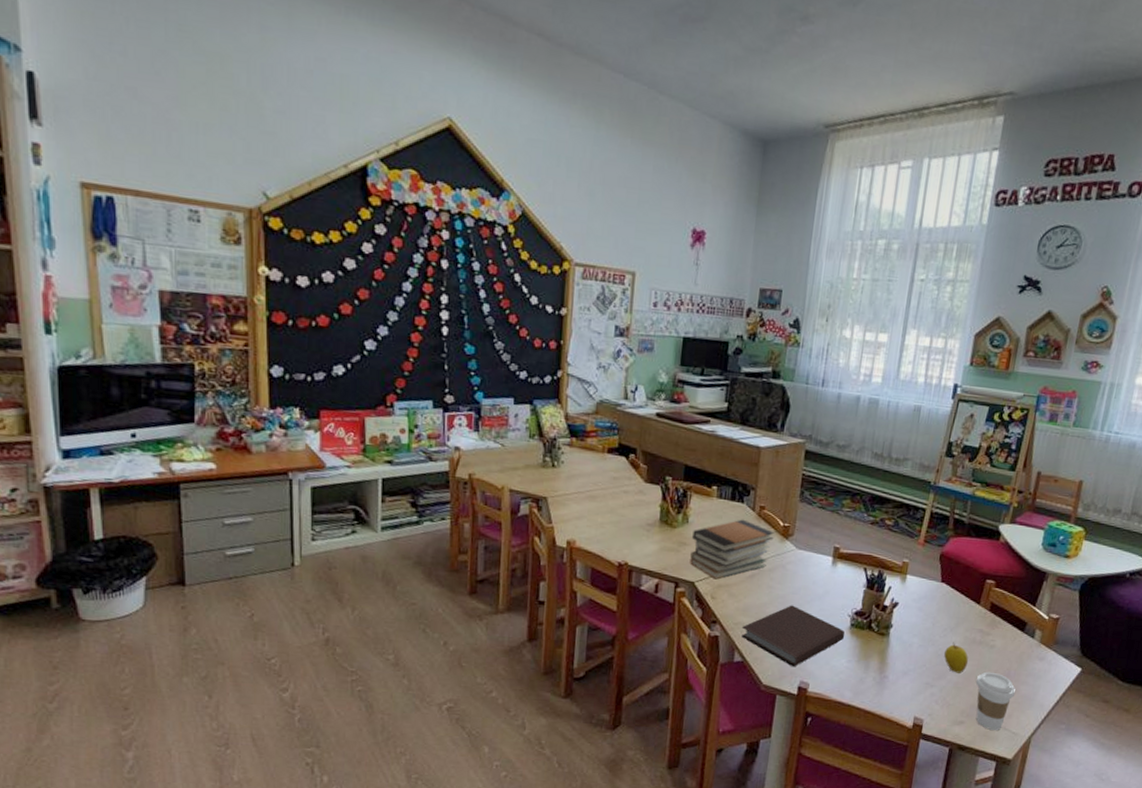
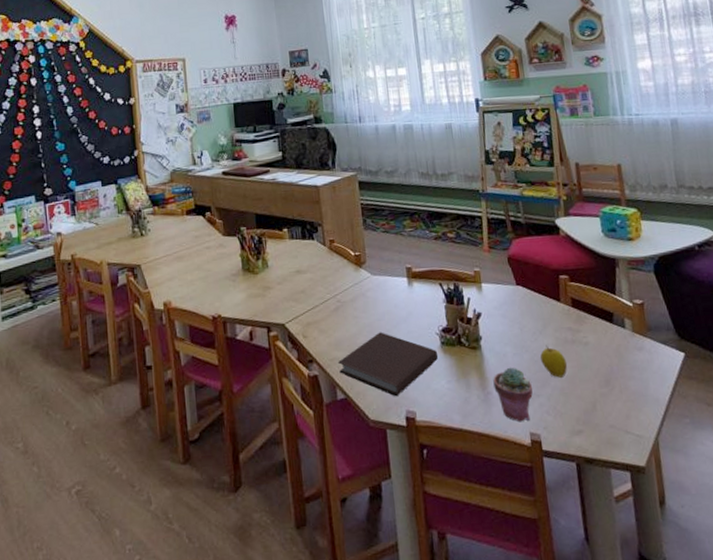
book stack: present [690,519,774,580] -> none [273,255,348,318]
potted succulent: none [891,656,929,707] -> present [493,367,533,422]
coffee cup: present [975,671,1016,730] -> none [580,371,626,436]

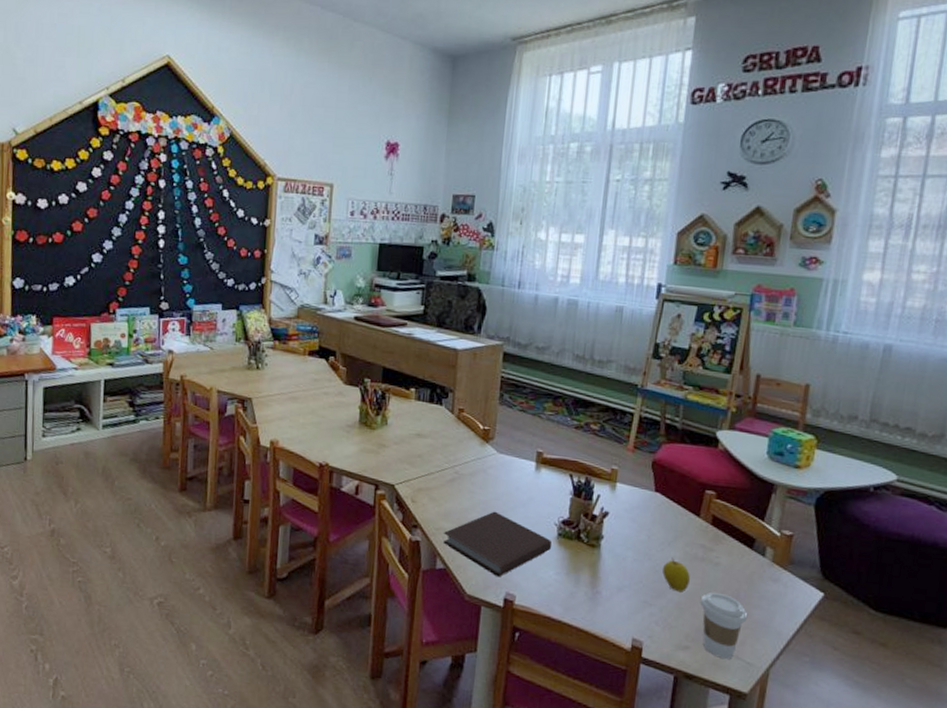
potted succulent: present [493,367,533,422] -> none [605,571,647,627]
coffee cup: none [580,371,626,436] -> present [700,591,748,659]

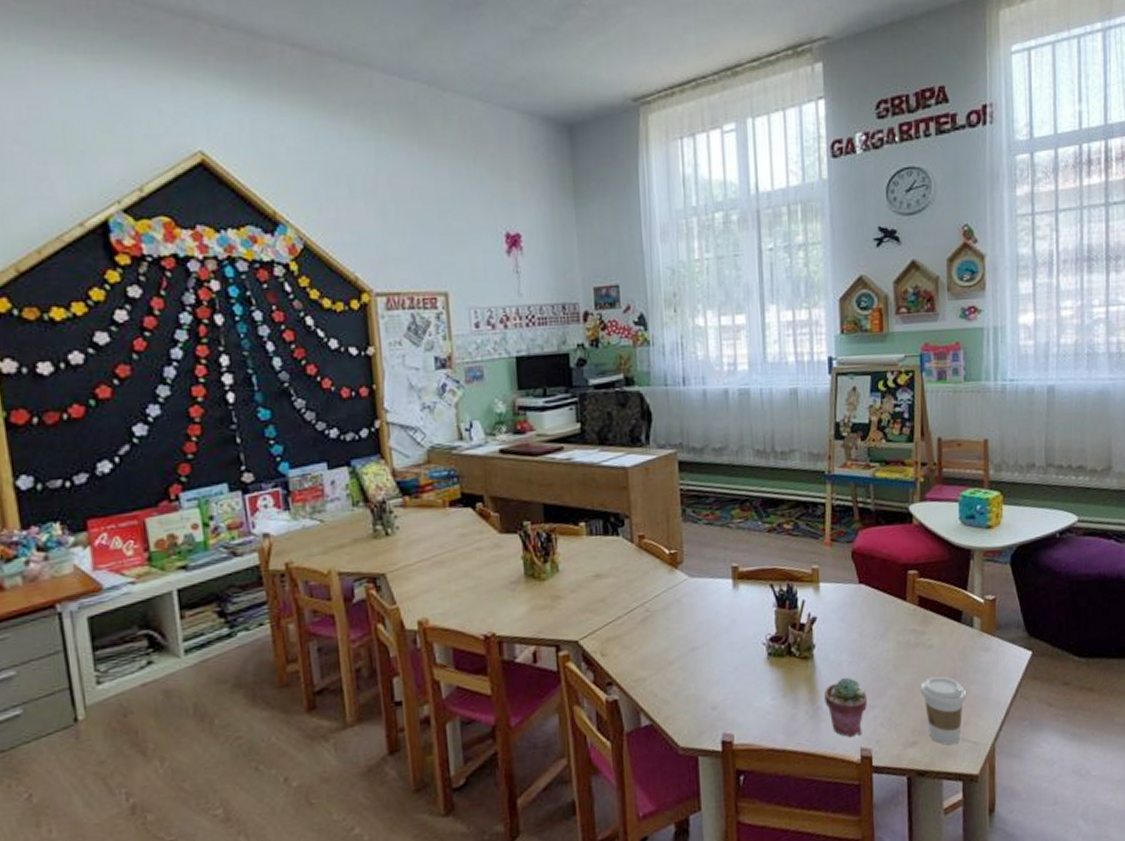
notebook: present [443,511,553,578] -> none [642,644,764,719]
potted succulent: none [605,571,647,627] -> present [824,677,868,738]
apple: present [662,557,691,592] -> none [879,650,908,686]

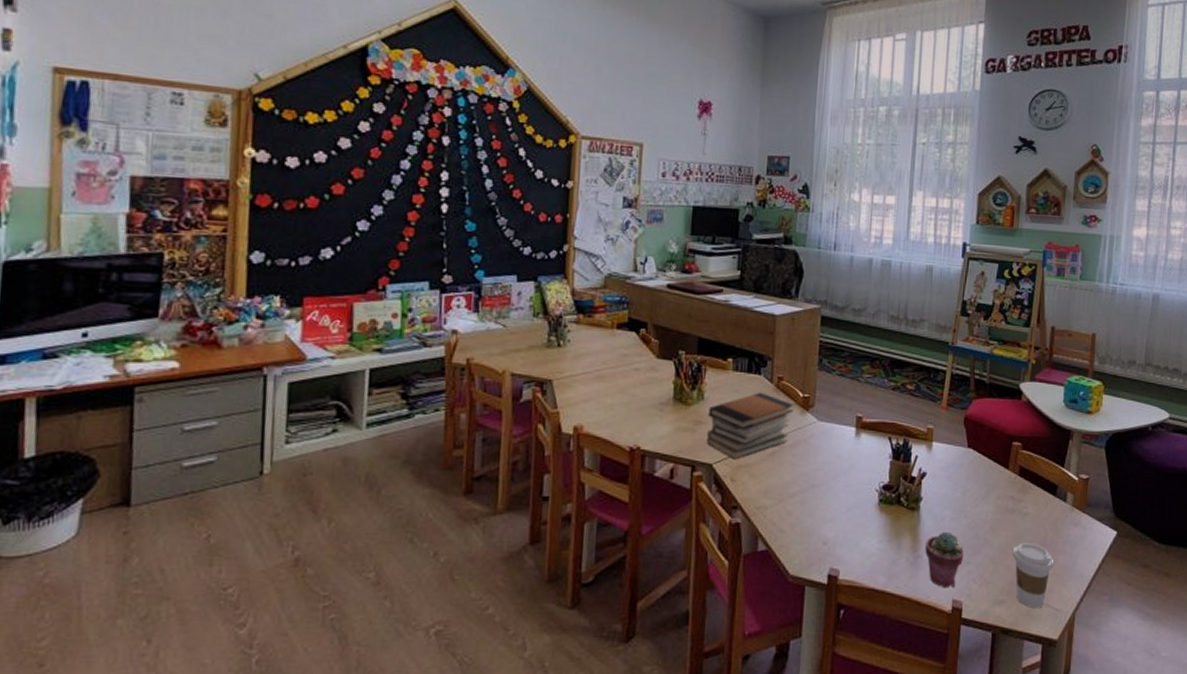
book stack: none [565,554,661,633] -> present [706,392,794,460]

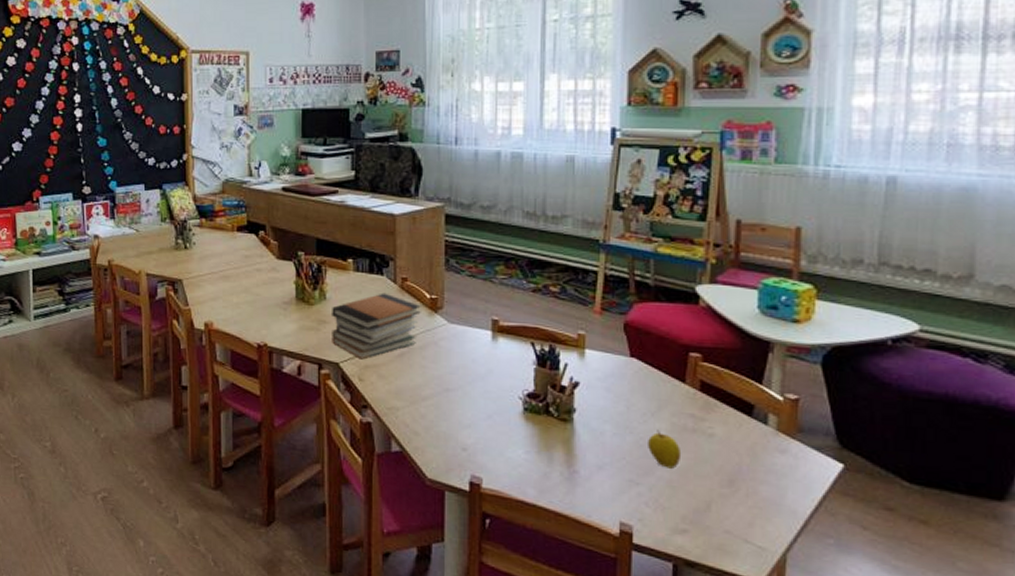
potted succulent: present [925,531,964,589] -> none [583,447,632,509]
apple: none [978,512,1003,546] -> present [648,429,682,469]
coffee cup: present [1012,542,1054,608] -> none [695,467,754,543]

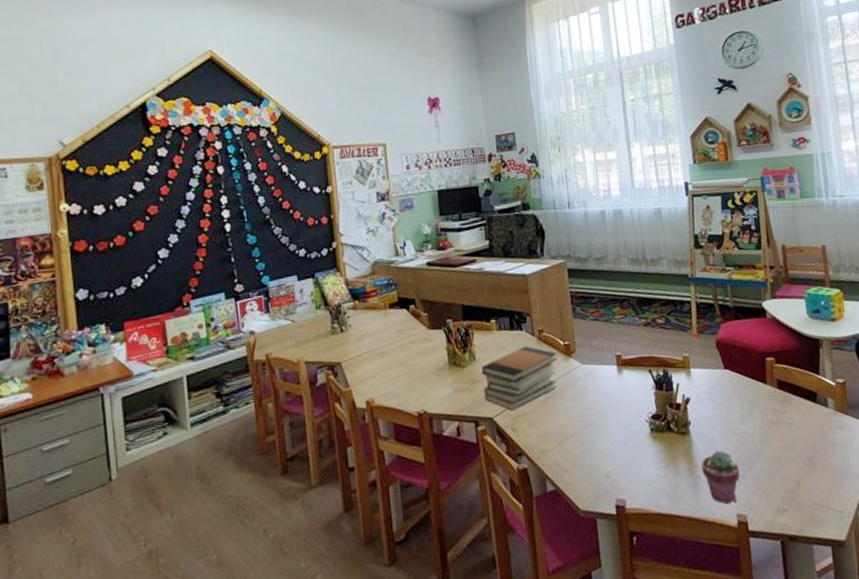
potted succulent: none [583,447,632,509] -> present [701,450,740,505]
apple: present [648,429,682,469] -> none [747,427,773,459]

